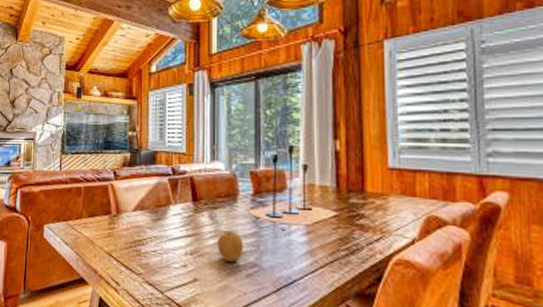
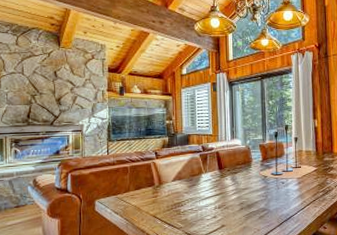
fruit: present [218,230,243,263] -> none [238,188,257,210]

